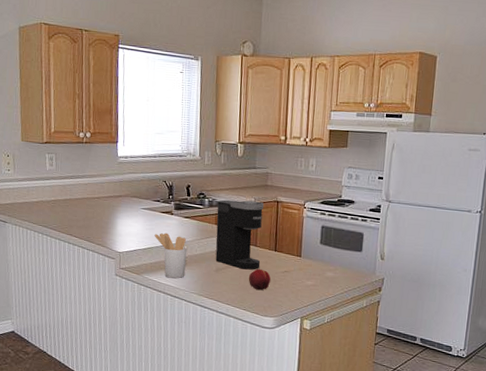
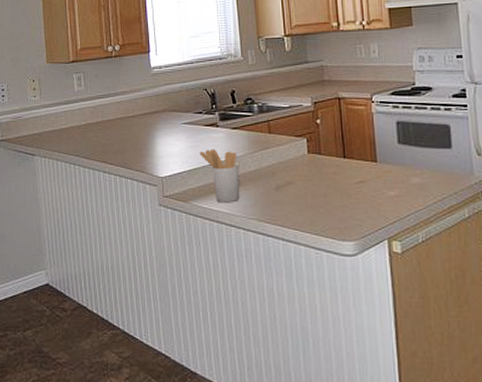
coffee maker: present [215,199,264,270] -> none [268,100,329,184]
fruit: present [248,268,271,291] -> none [316,181,343,209]

